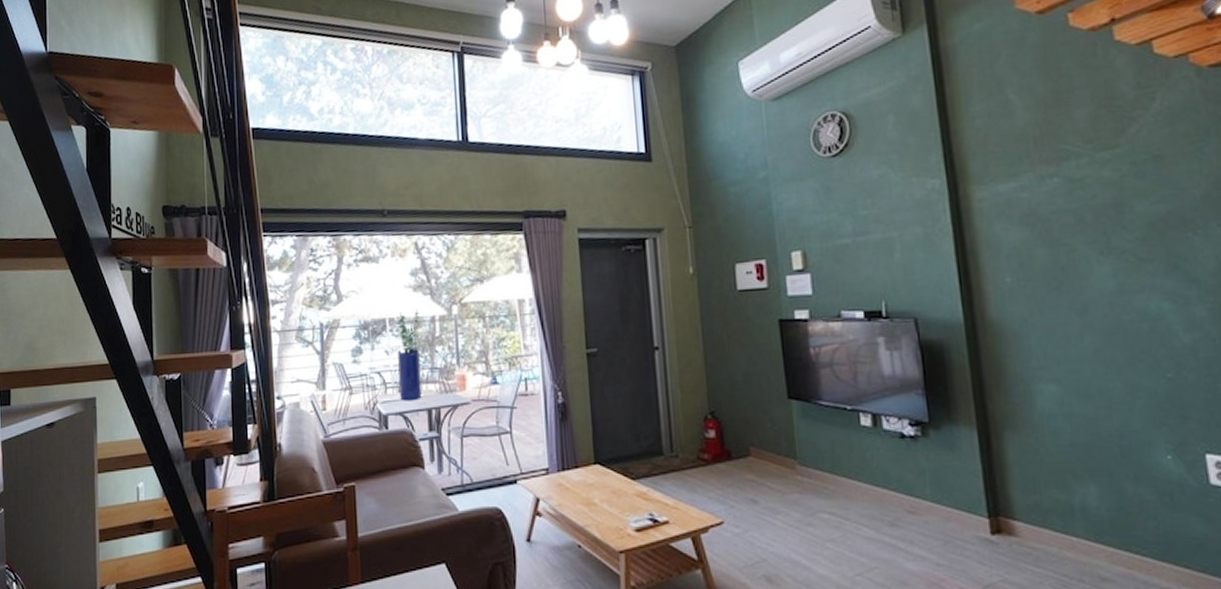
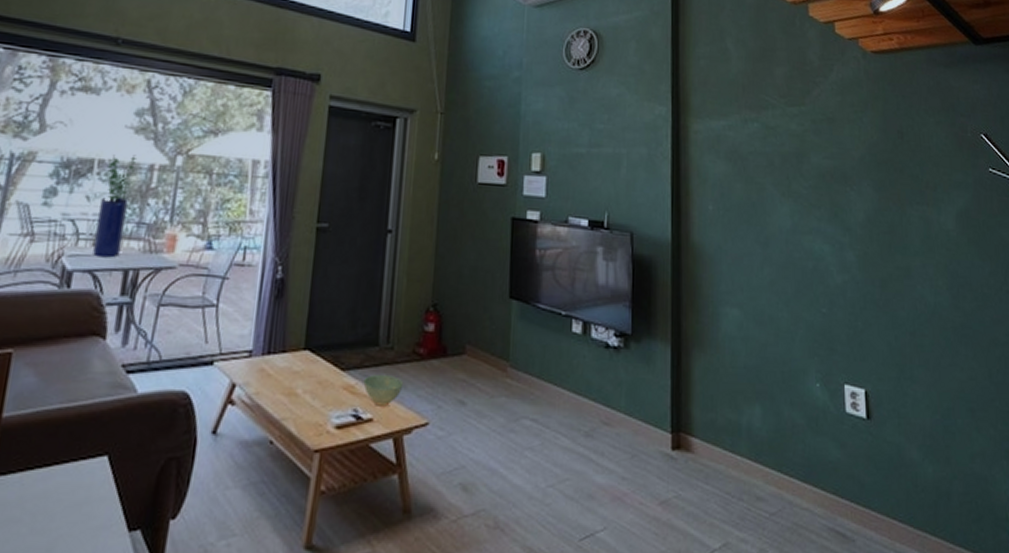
bowl: none [654,481,694,510] -> present [363,375,404,407]

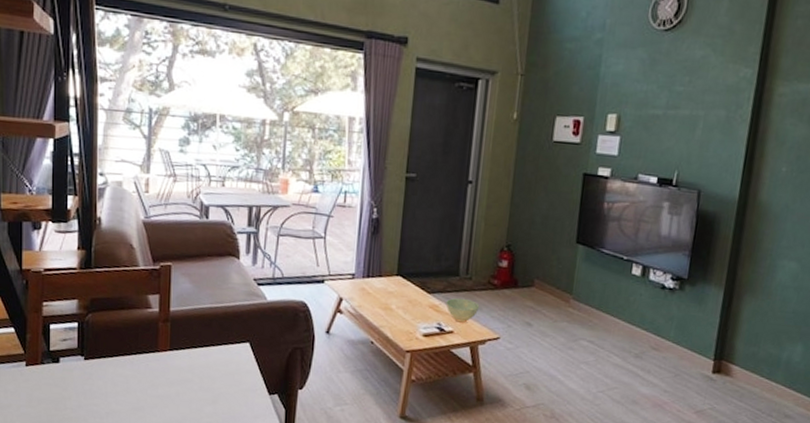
vase: present [93,154,138,258] -> none [223,111,252,196]

